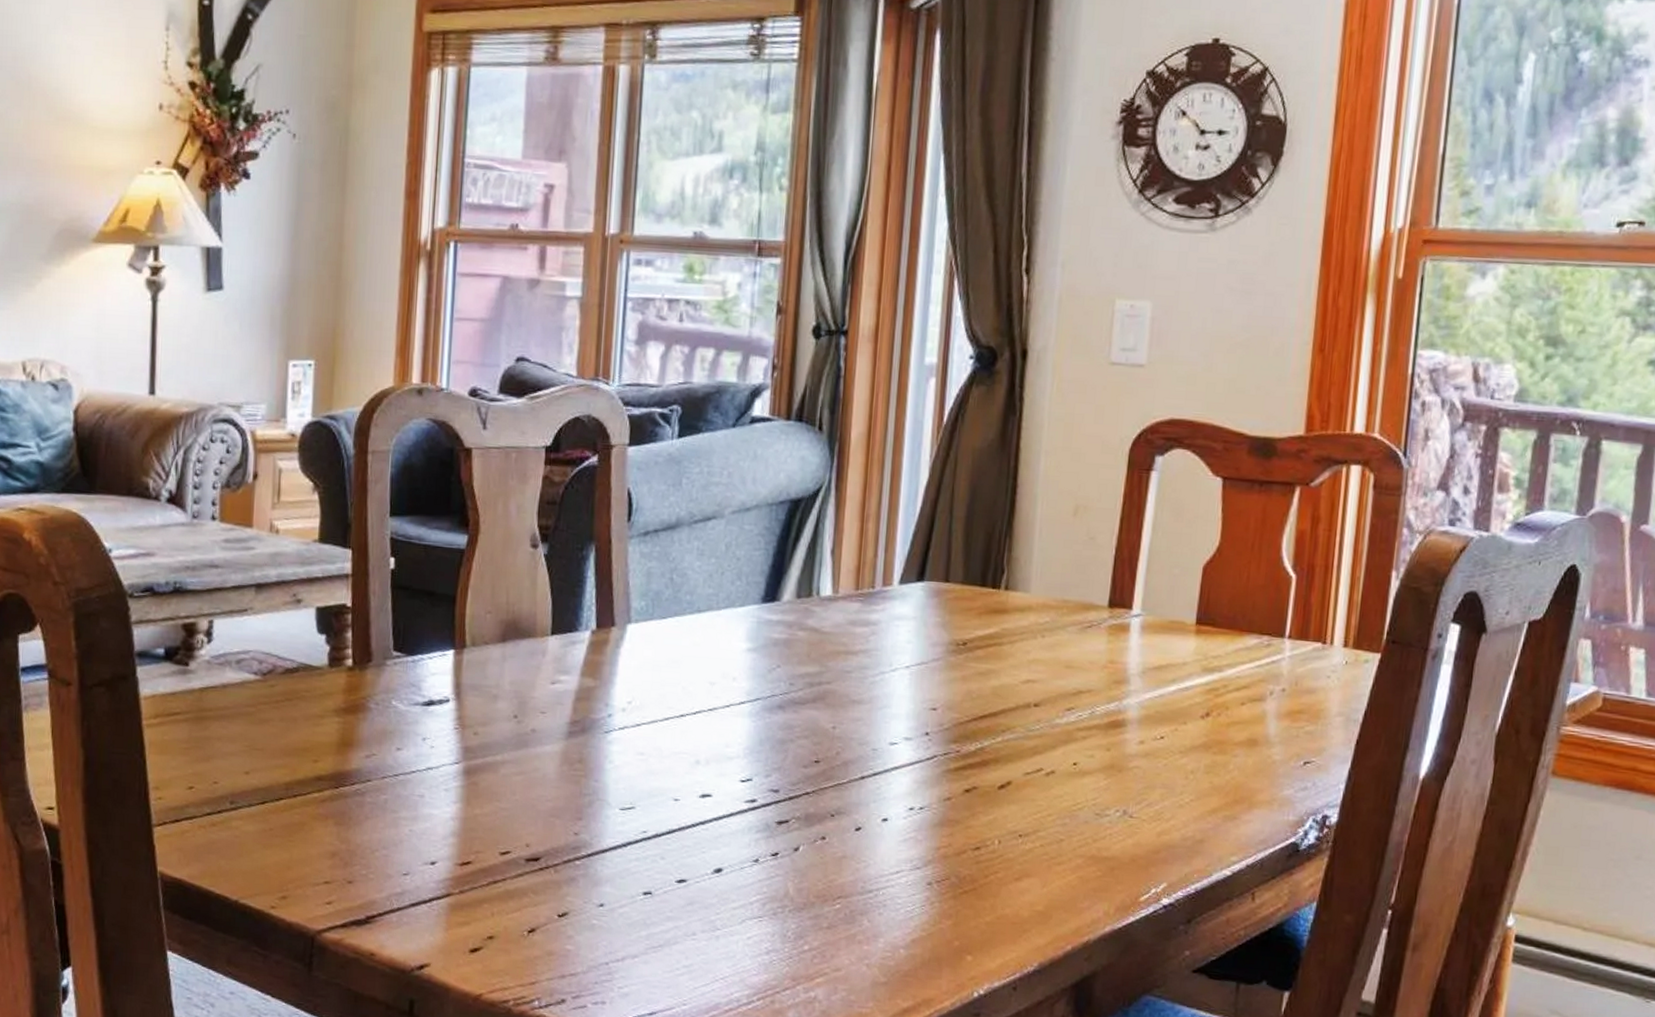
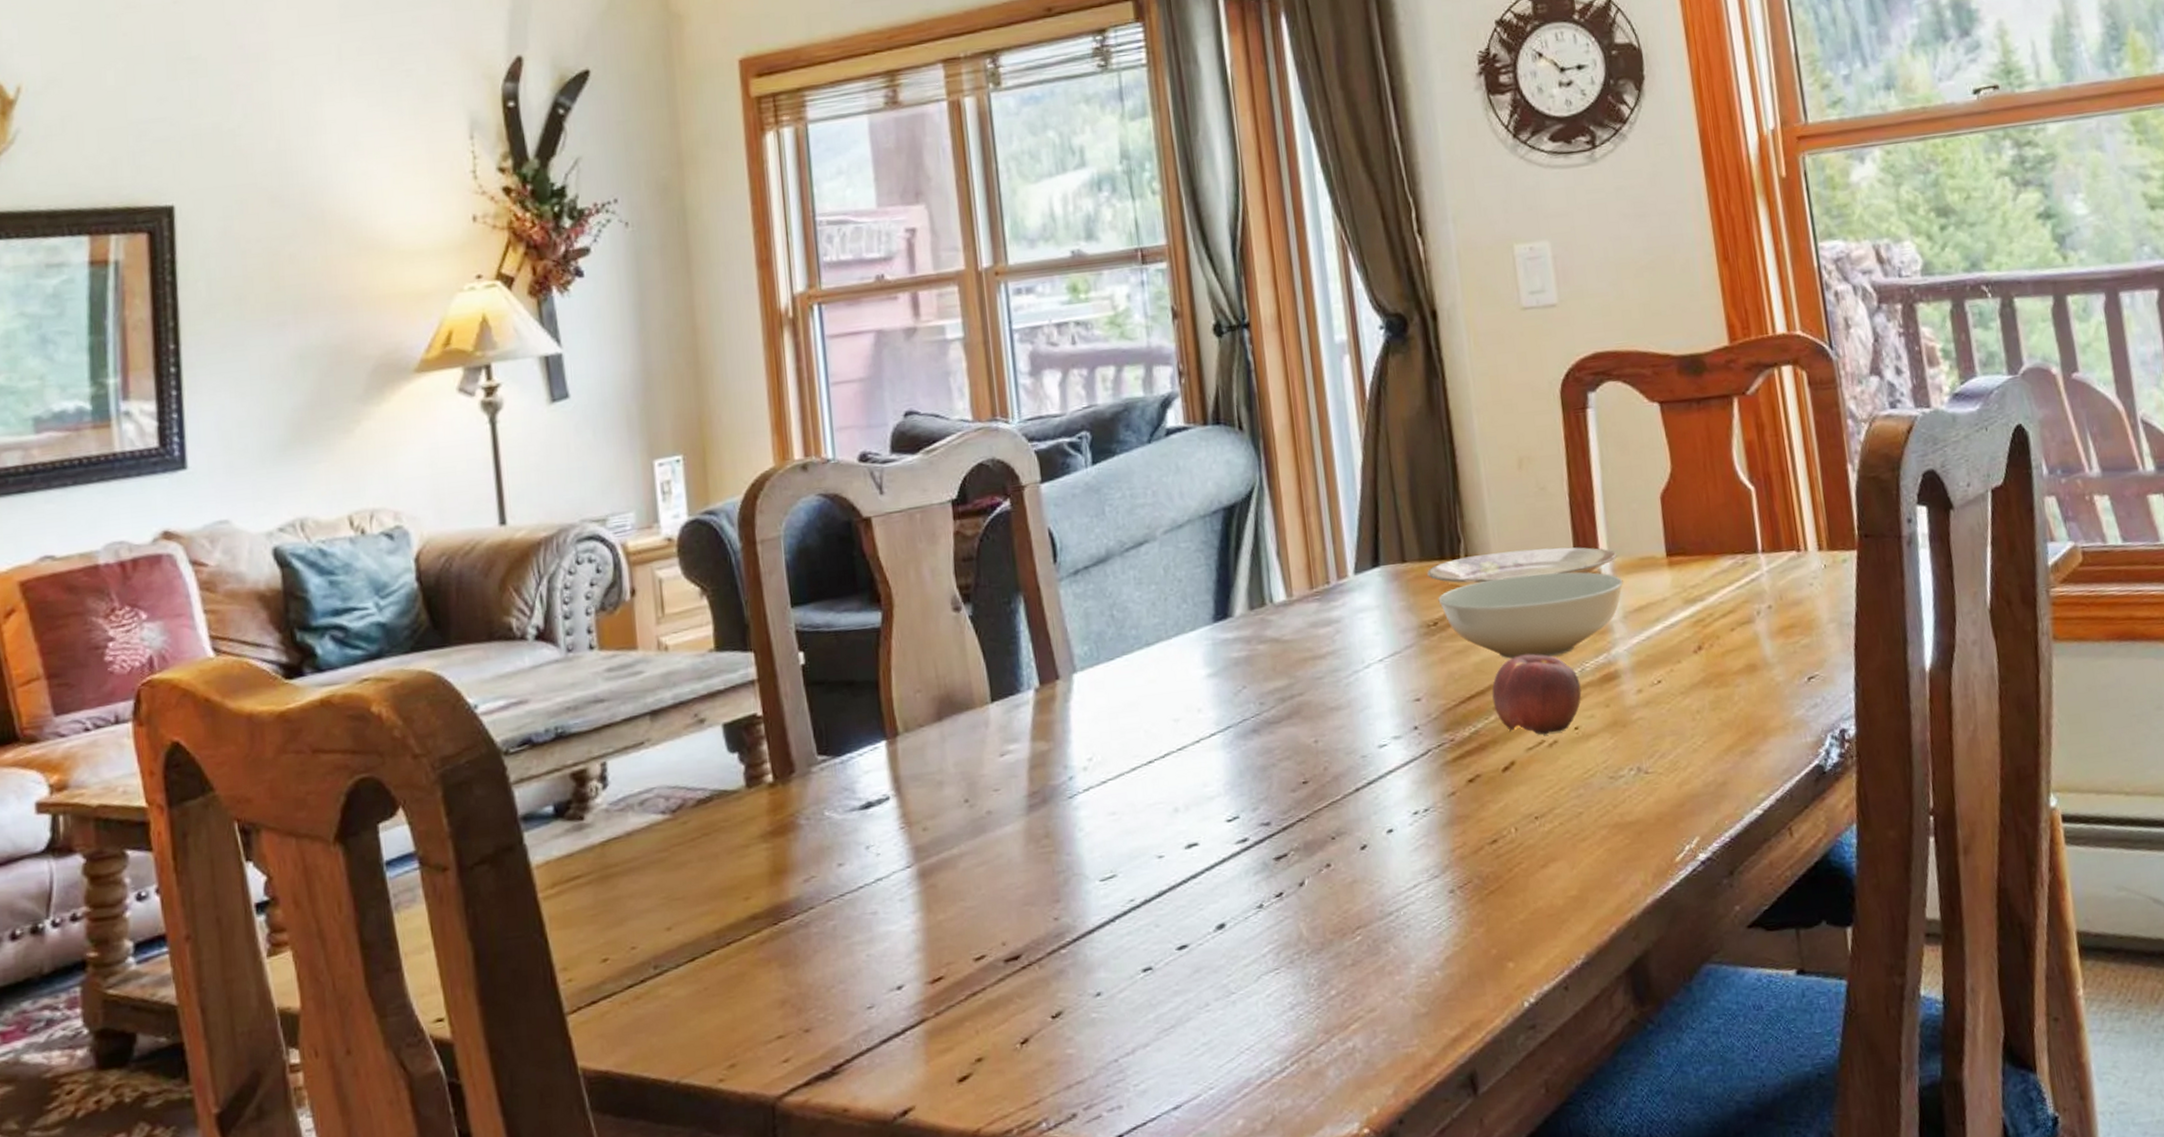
plate: none [966,588,1149,625] -> present [1427,547,1617,587]
bowl: none [972,613,1149,695] -> present [1438,572,1623,659]
apple: none [1002,687,1088,764] -> present [1492,653,1582,735]

